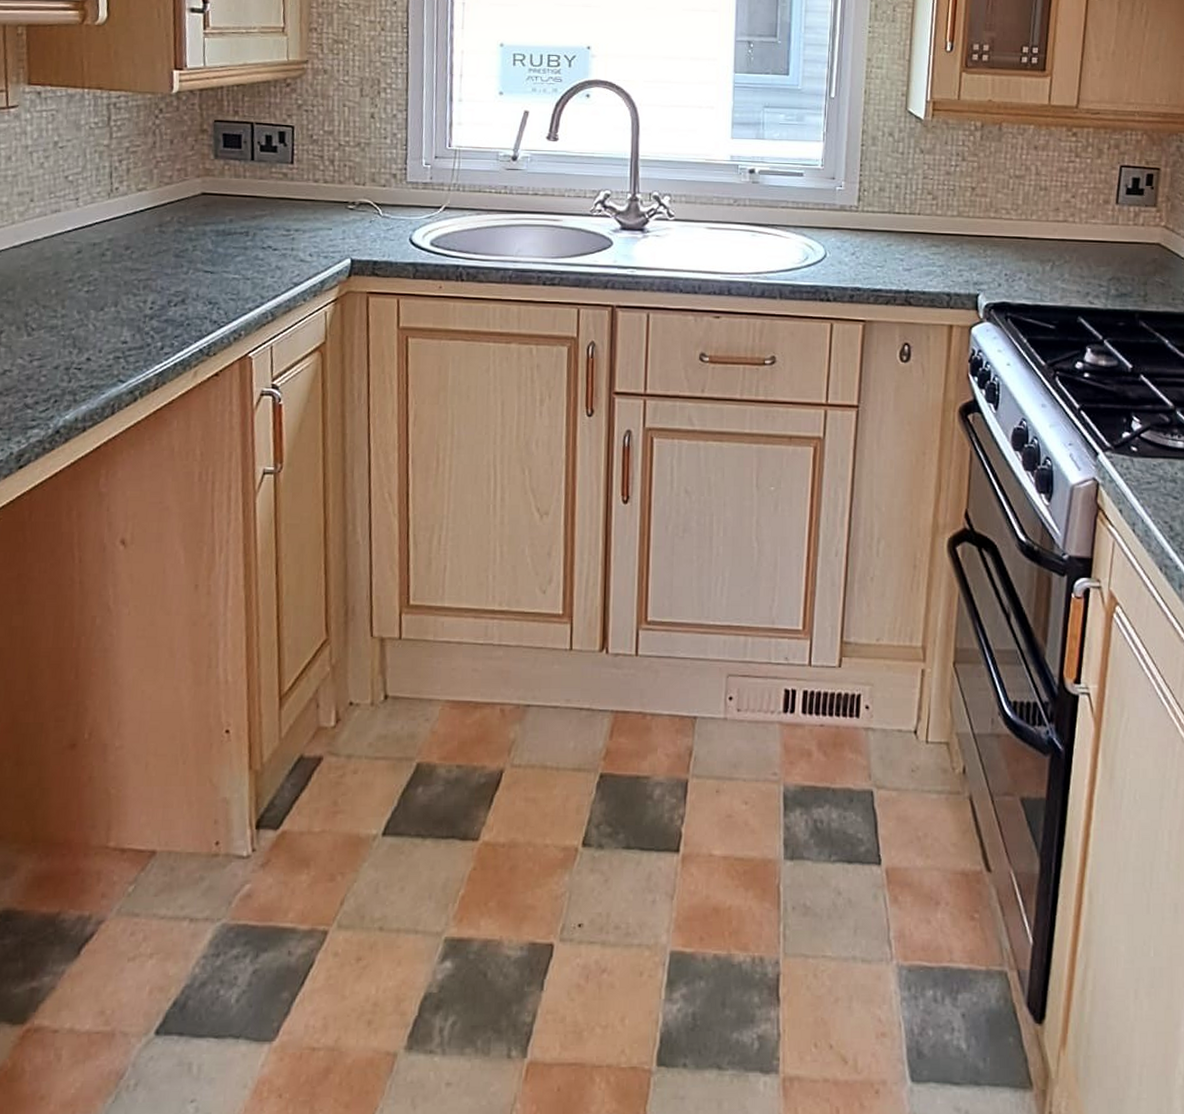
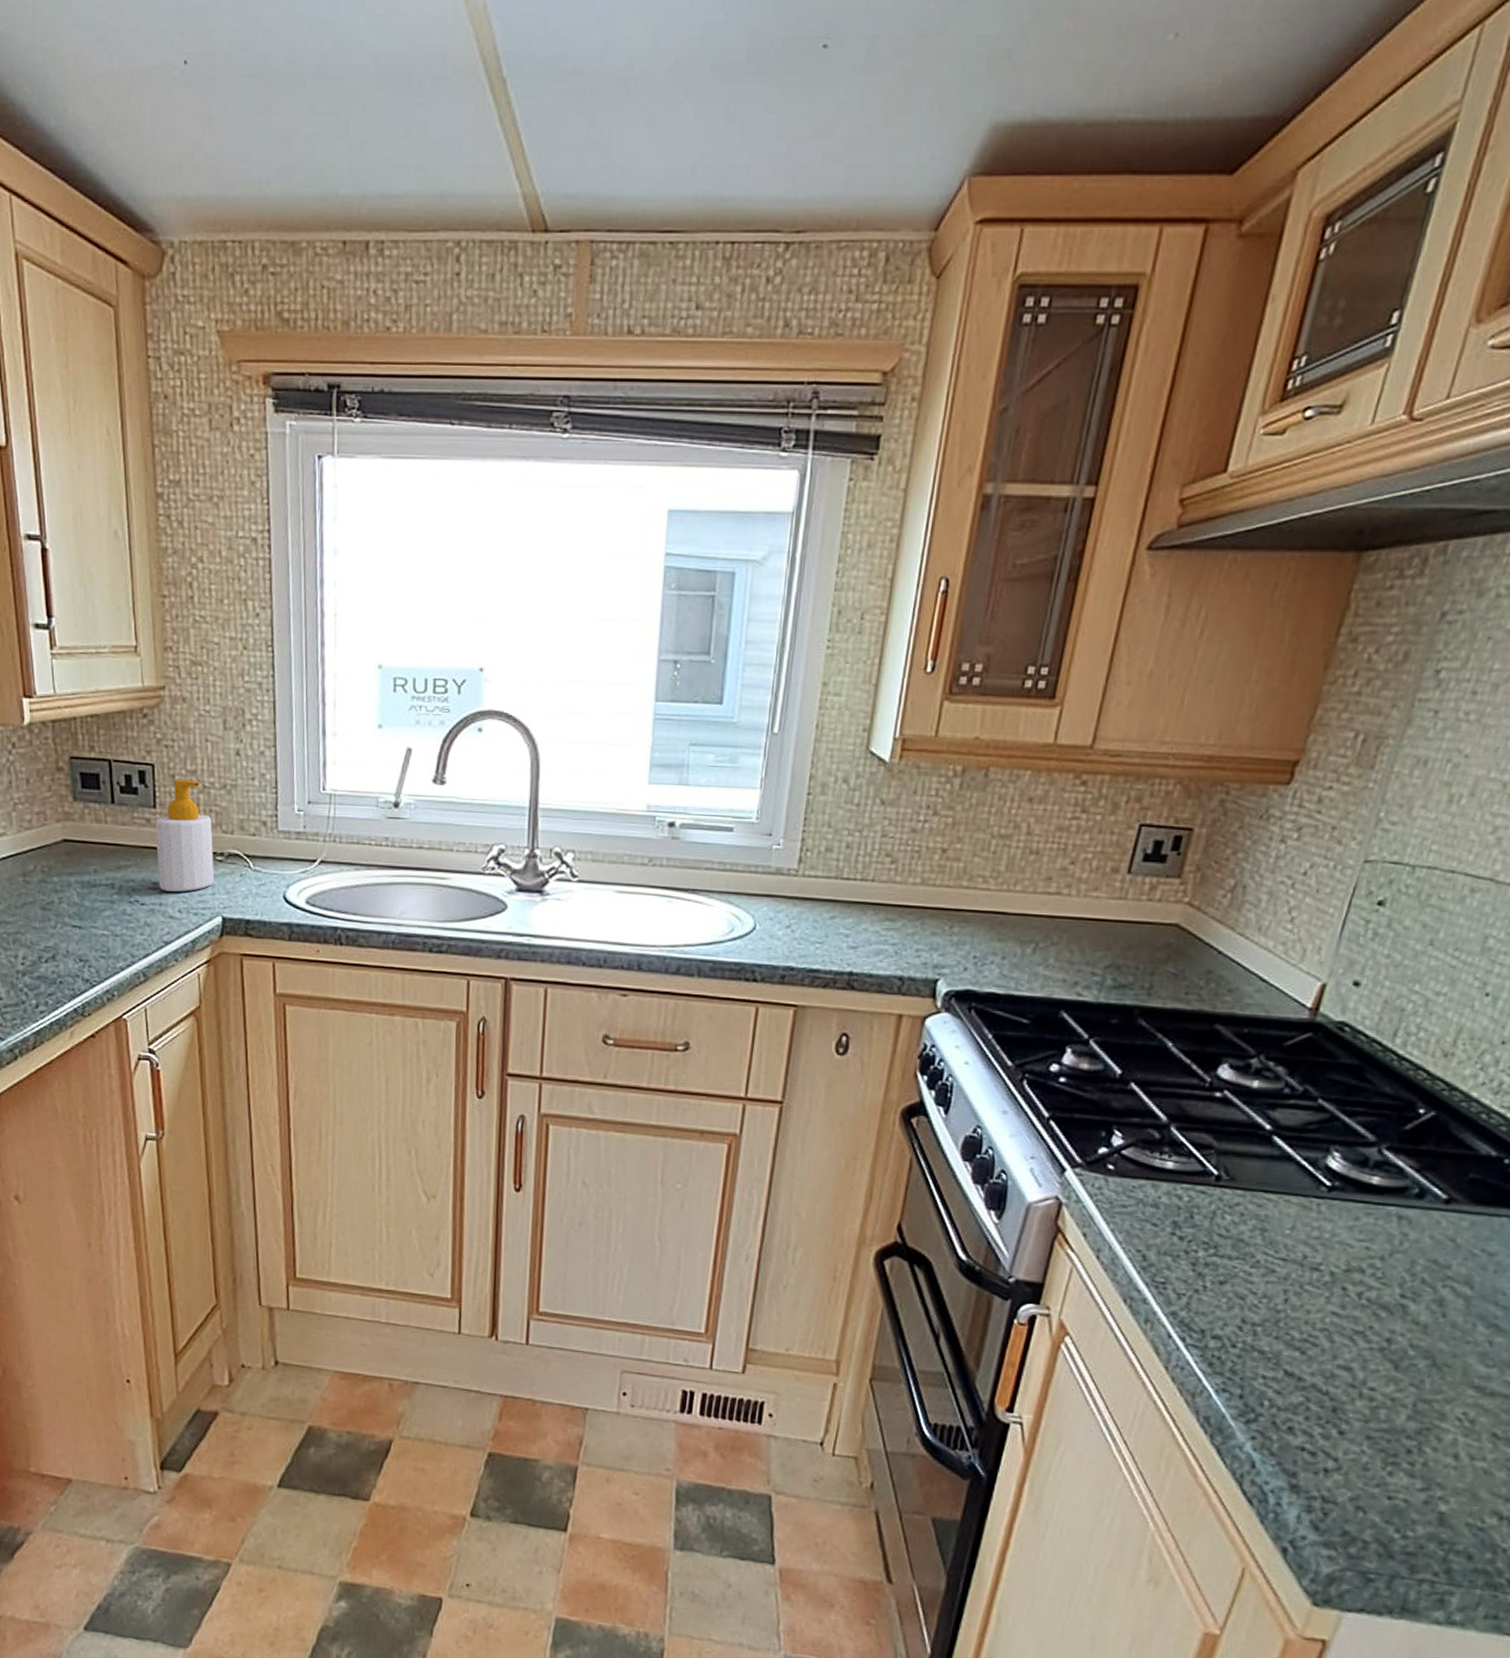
soap bottle: none [291,139,346,238] -> present [154,779,215,892]

